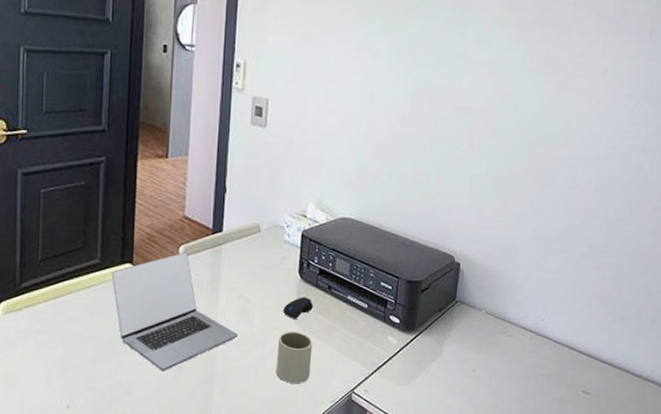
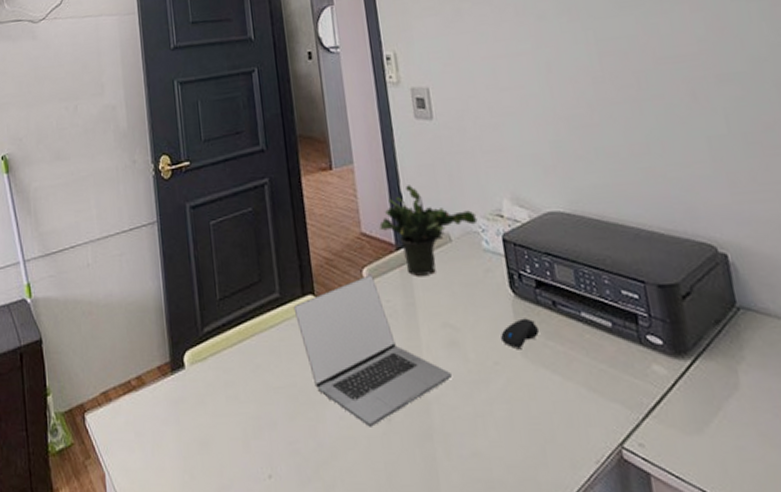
potted plant: none [201,181,285,257] -> present [379,185,478,276]
mug: present [275,332,313,384] -> none [503,365,557,439]

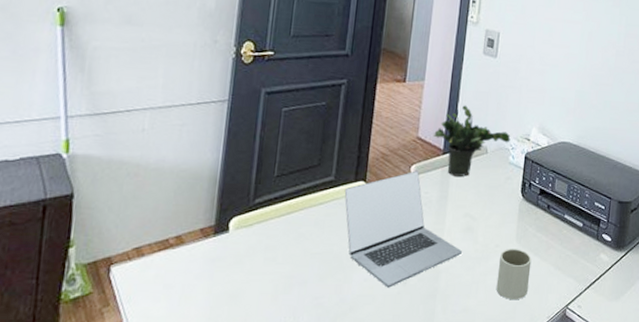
computer mouse: present [501,318,540,348] -> none [505,215,534,236]
mug: none [503,365,557,439] -> present [496,249,532,300]

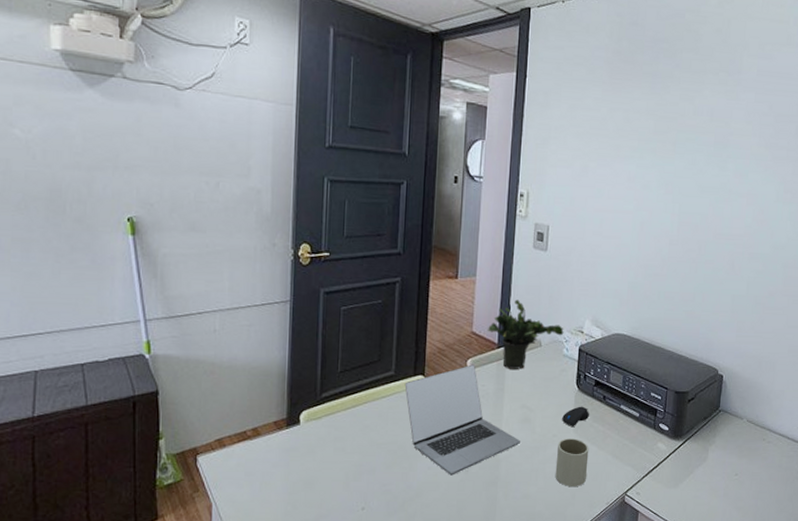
computer mouse: none [505,215,534,236] -> present [562,406,590,426]

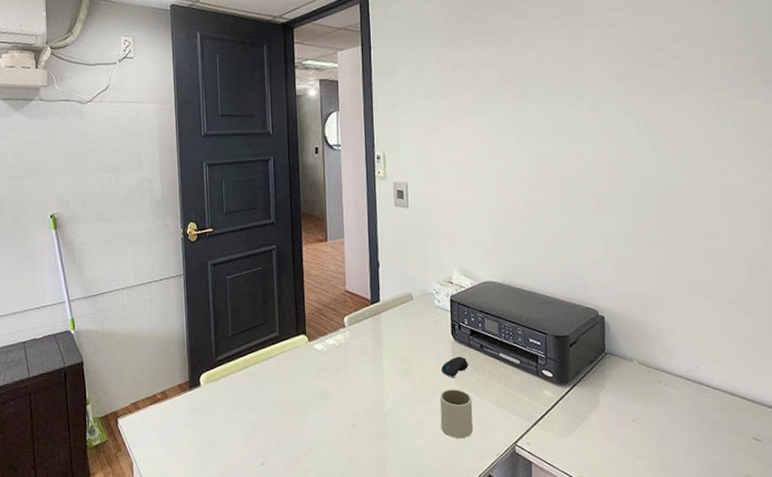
laptop: present [404,364,520,476] -> none [289,321,403,430]
potted plant: present [488,299,564,369] -> none [360,256,434,324]

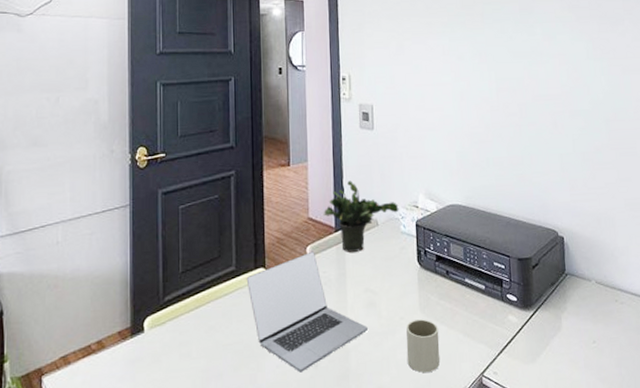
laptop: none [289,321,403,430] -> present [246,251,368,373]
potted plant: none [360,256,434,324] -> present [324,180,399,252]
computer mouse: present [441,356,469,377] -> none [407,284,435,307]

